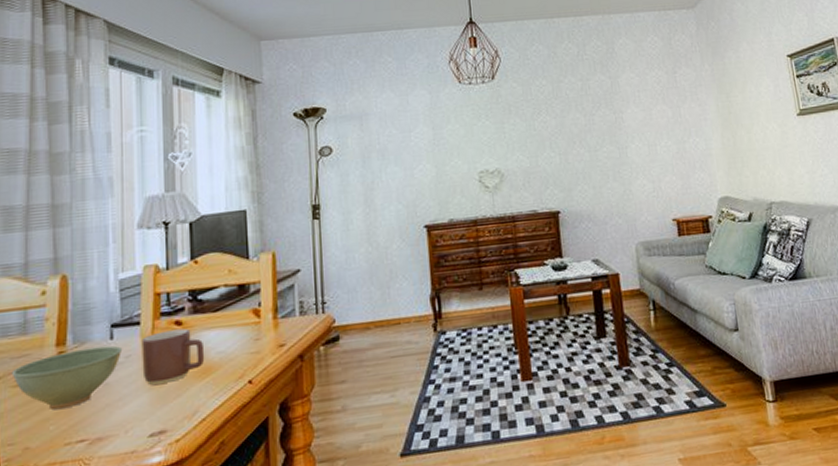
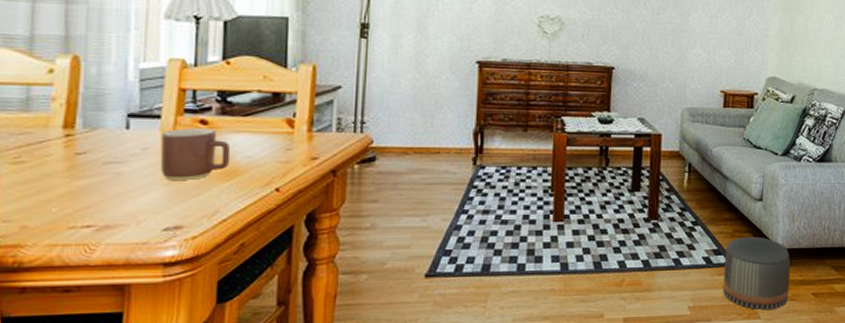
bowl: present [11,345,123,410] -> none [9,134,140,193]
pouf: none [708,371,788,455] -> present [723,236,790,311]

